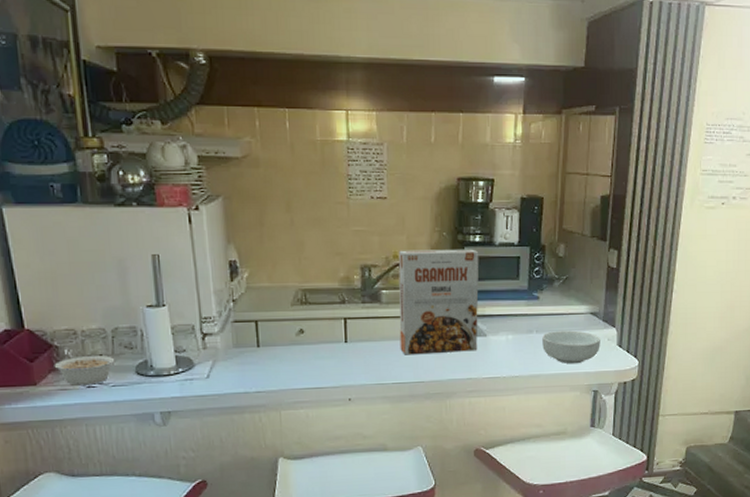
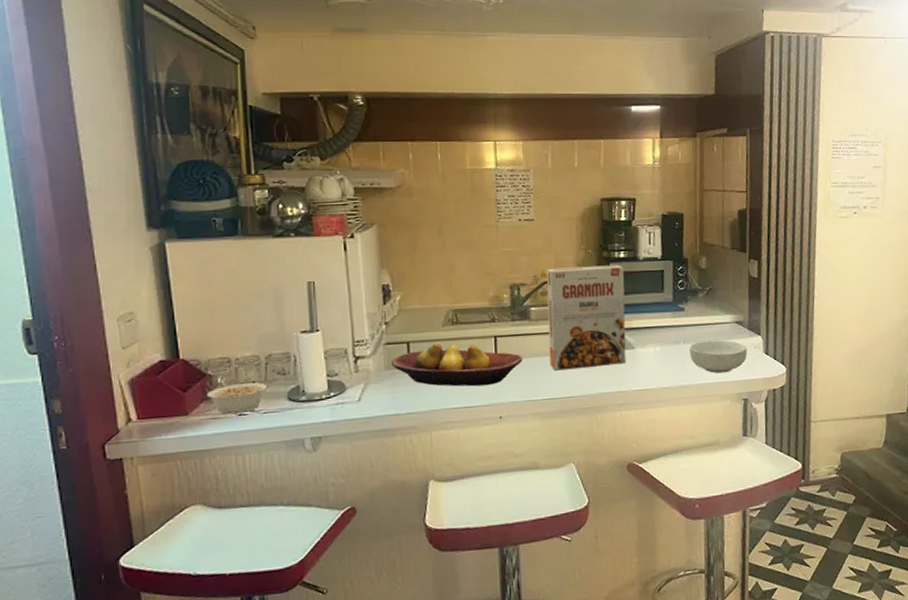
fruit bowl: none [239,322,373,368] -> present [391,343,523,387]

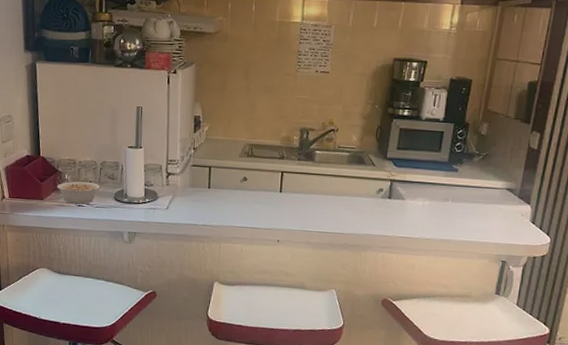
fruit bowl: present [391,343,523,387] -> none [195,170,303,213]
cereal box: present [546,264,626,371] -> none [326,118,406,212]
cereal bowl: present [689,340,747,374] -> none [456,202,514,235]

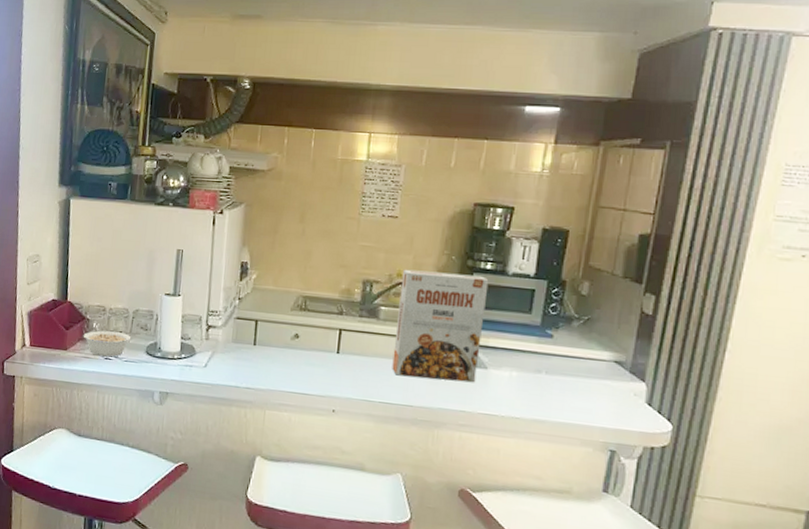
cereal box: none [326,118,406,212] -> present [392,269,489,383]

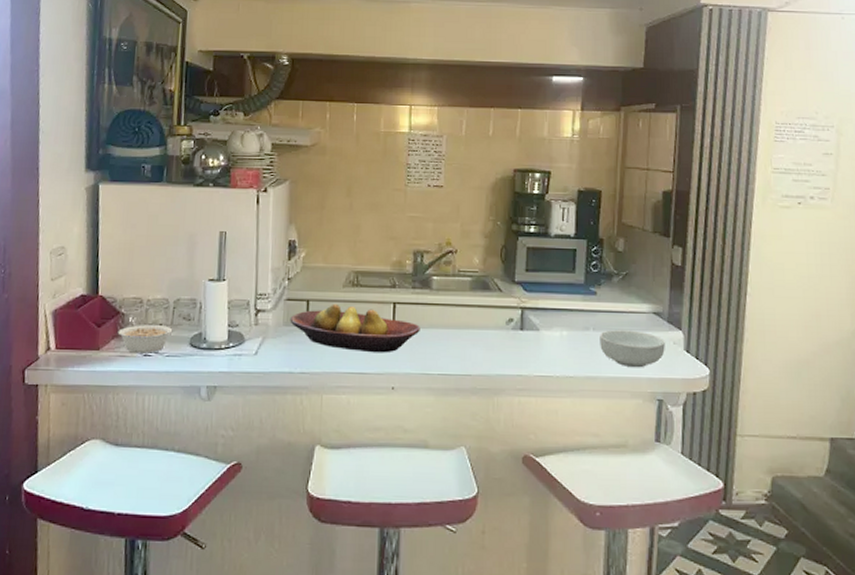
fruit bowl: none [238,325,365,377] -> present [290,303,420,353]
cereal box: present [392,269,489,383] -> none [448,237,534,346]
cereal bowl: none [551,375,625,417] -> present [600,330,665,368]

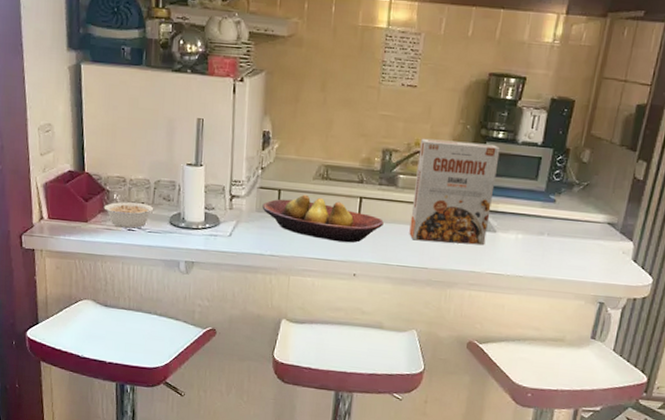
cereal box: none [448,237,534,346] -> present [409,138,501,246]
cereal bowl: present [600,330,665,368] -> none [552,236,615,273]

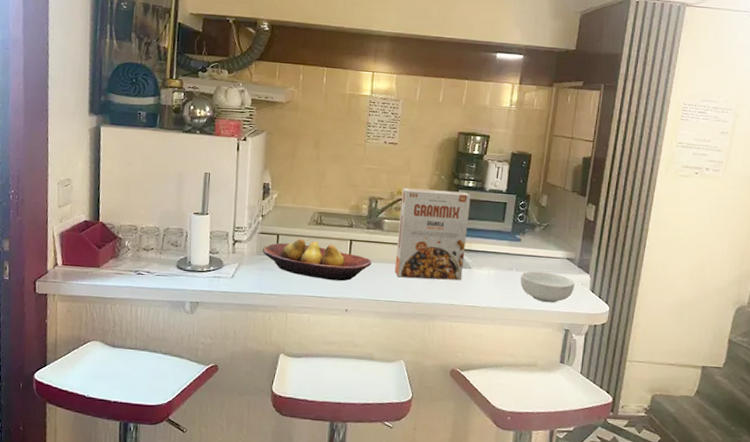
legume: present [103,201,154,228] -> none [115,248,163,272]
cereal bowl: none [552,236,615,273] -> present [520,271,575,303]

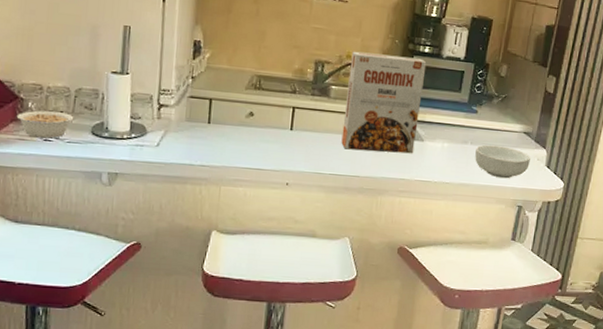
legume: none [115,248,163,272] -> present [16,110,74,138]
fruit bowl: present [262,238,372,281] -> none [192,104,316,153]

